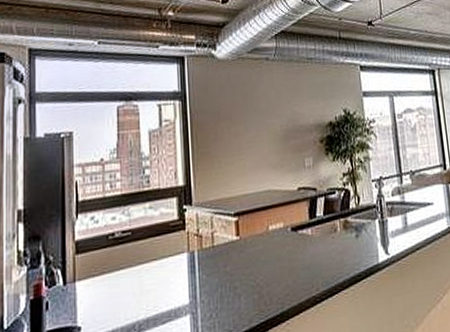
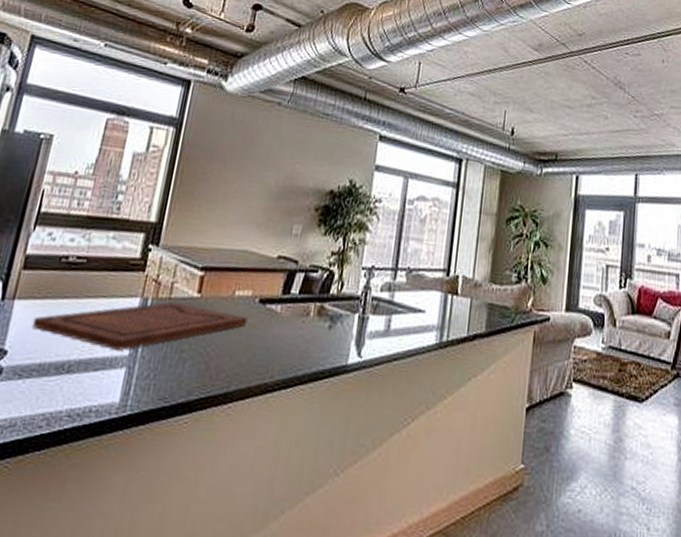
cutting board: none [97,245,285,303] -> present [32,301,248,350]

